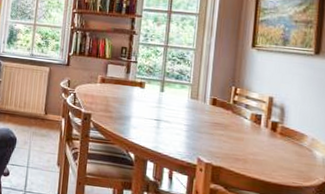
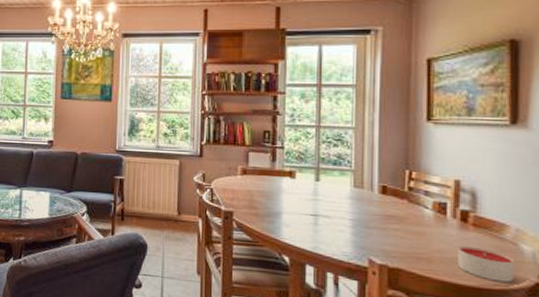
candle: none [266,150,309,181] -> present [458,245,514,283]

